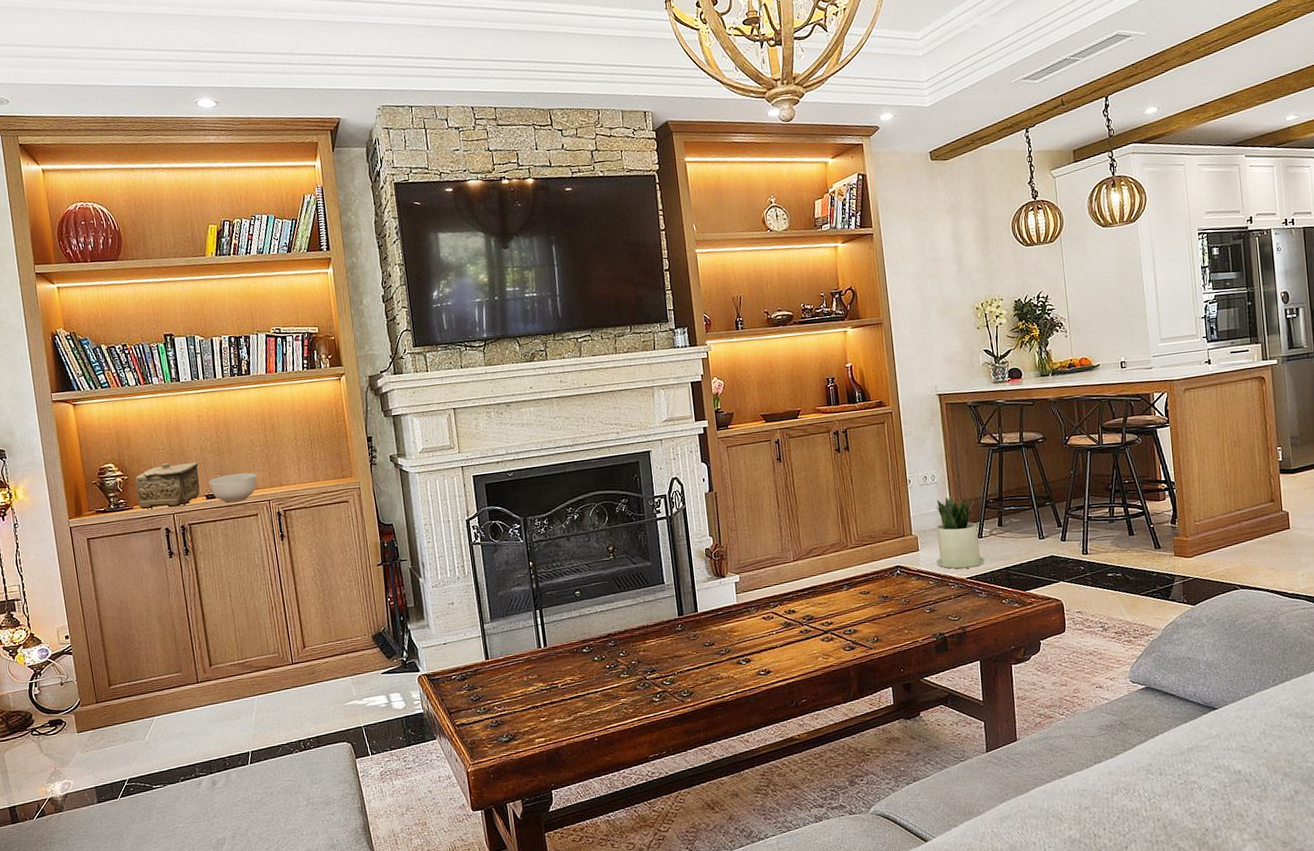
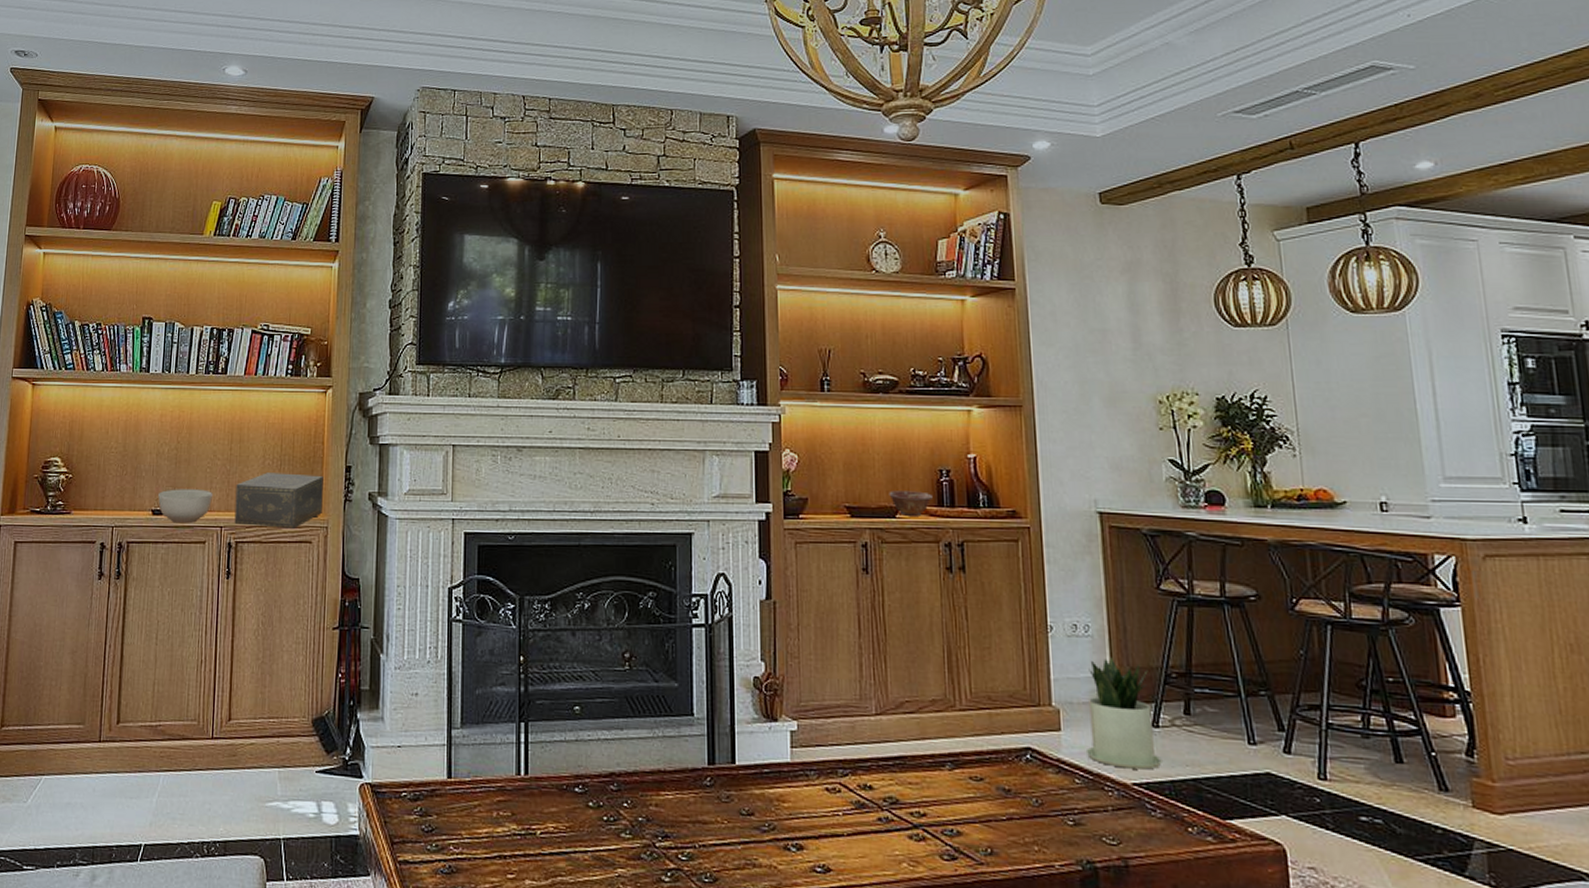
decorative box: present [135,462,200,509] -> none [77,466,151,518]
decorative box: none [276,447,353,497] -> present [234,472,323,529]
ceramic bowl: none [791,396,823,416] -> present [889,491,933,516]

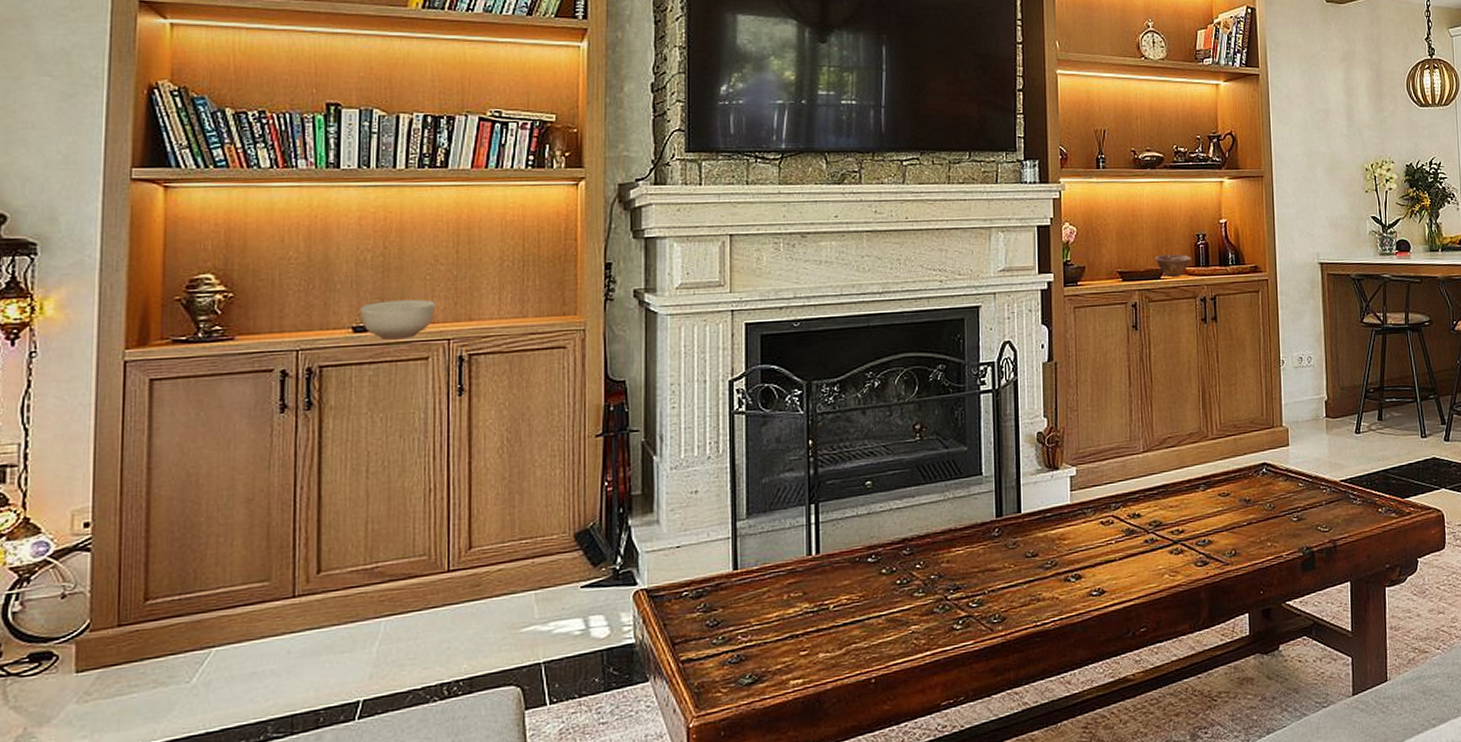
decorative box: present [234,472,323,529] -> none [466,274,578,336]
planter: present [1085,657,1162,770] -> none [1307,381,1362,470]

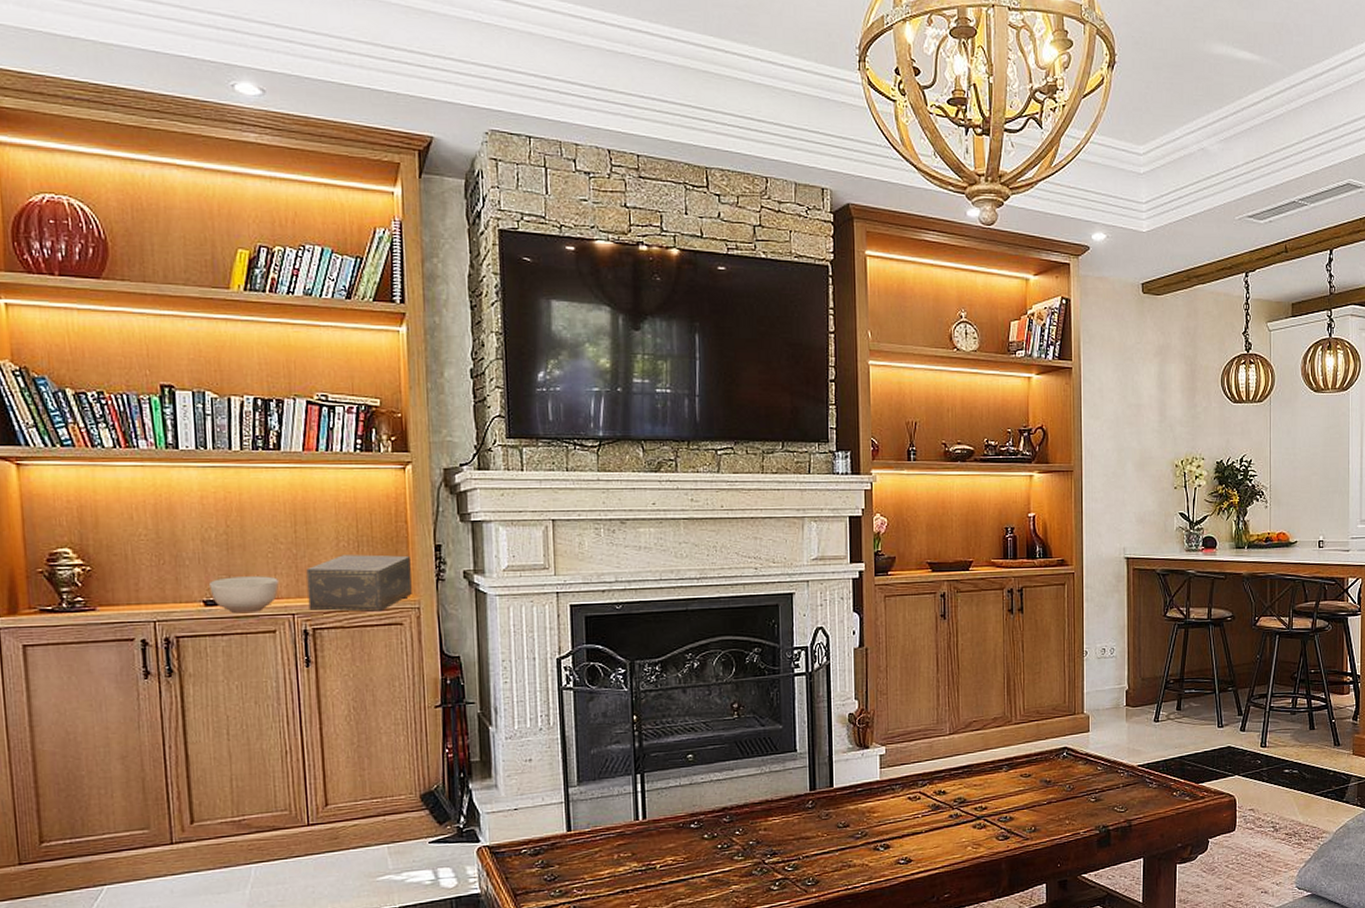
decorative box: none [466,274,578,336] -> present [306,554,412,612]
ceramic bowl: present [1155,254,1191,277] -> none [964,547,999,568]

